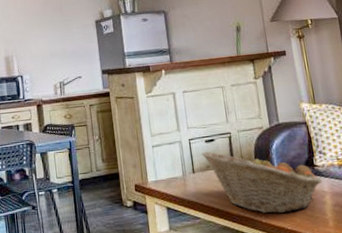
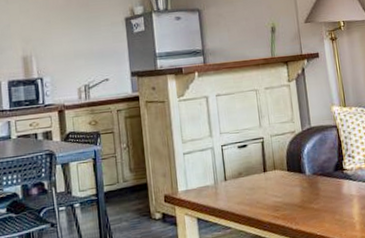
fruit basket: present [201,151,322,214] -> none [234,157,350,220]

